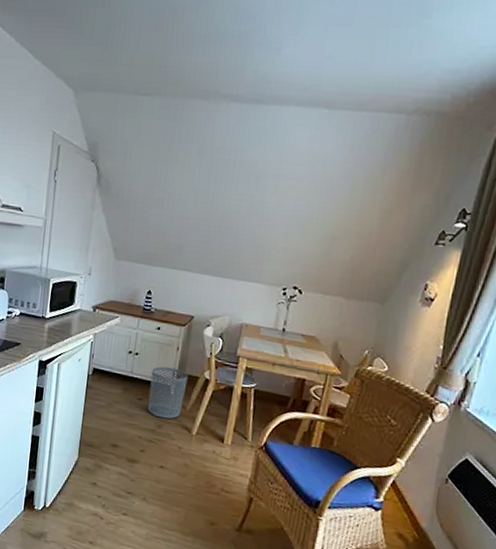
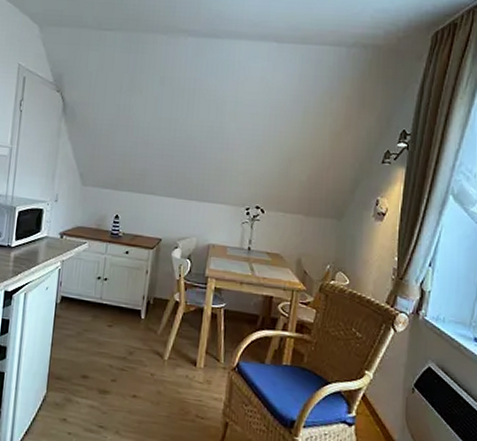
waste bin: present [147,366,188,419] -> none [118,290,158,345]

